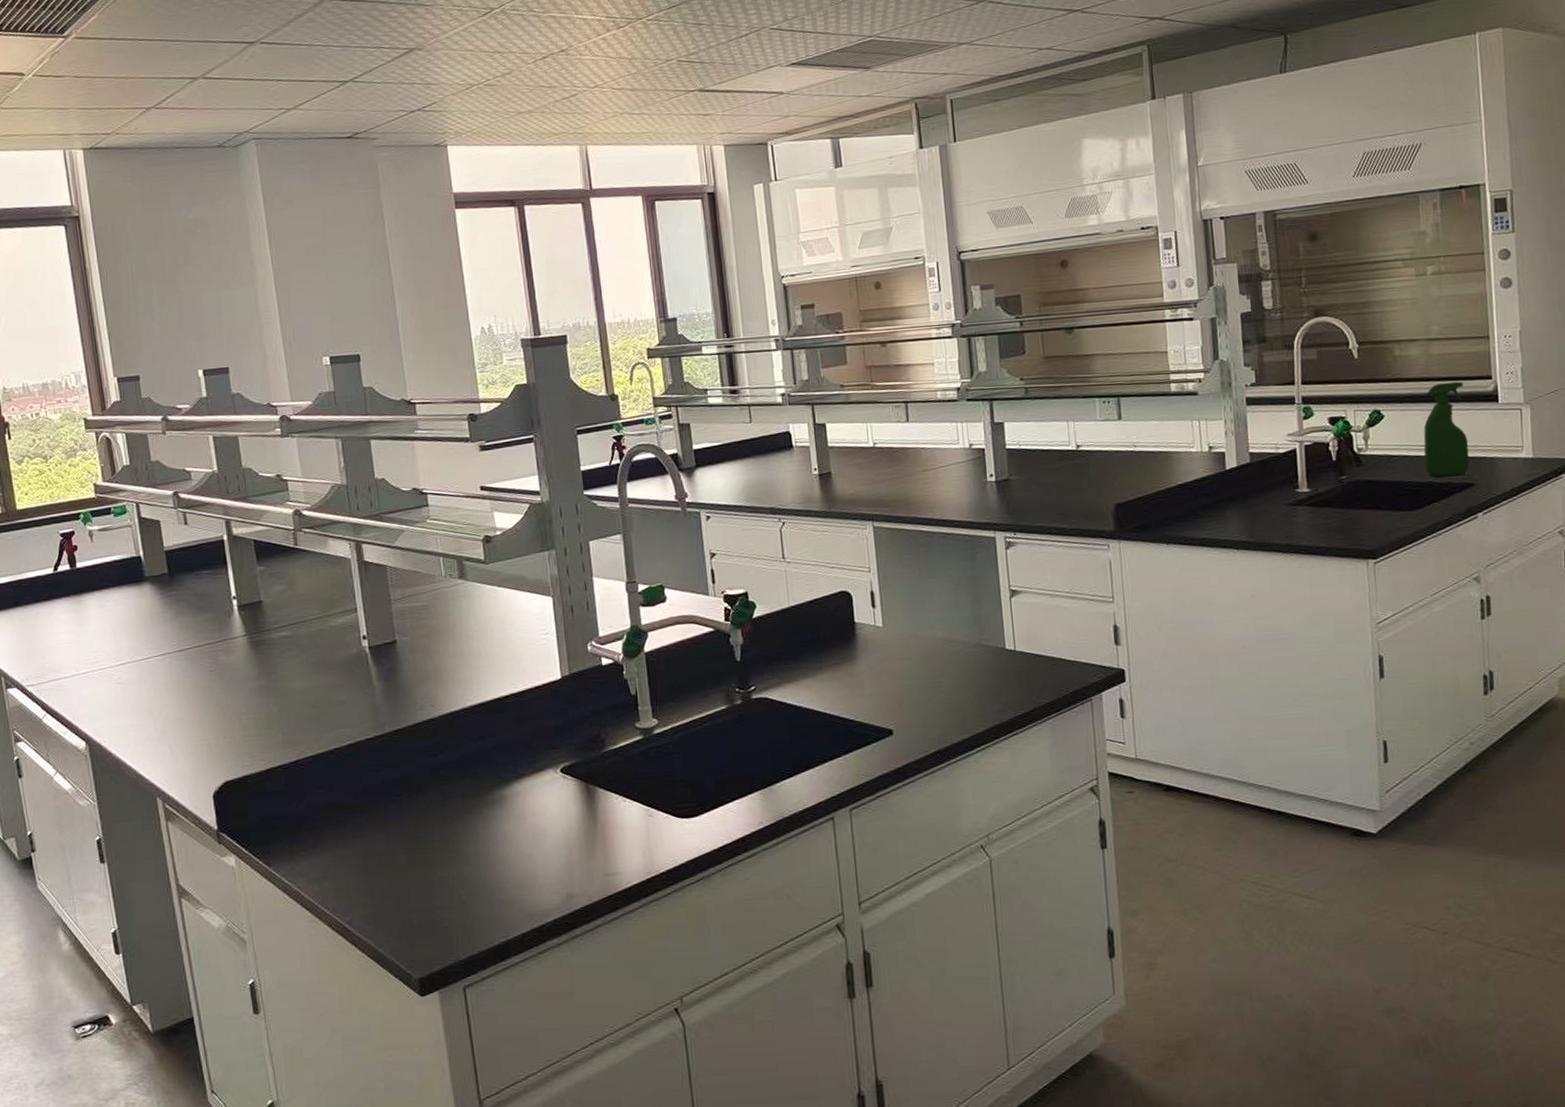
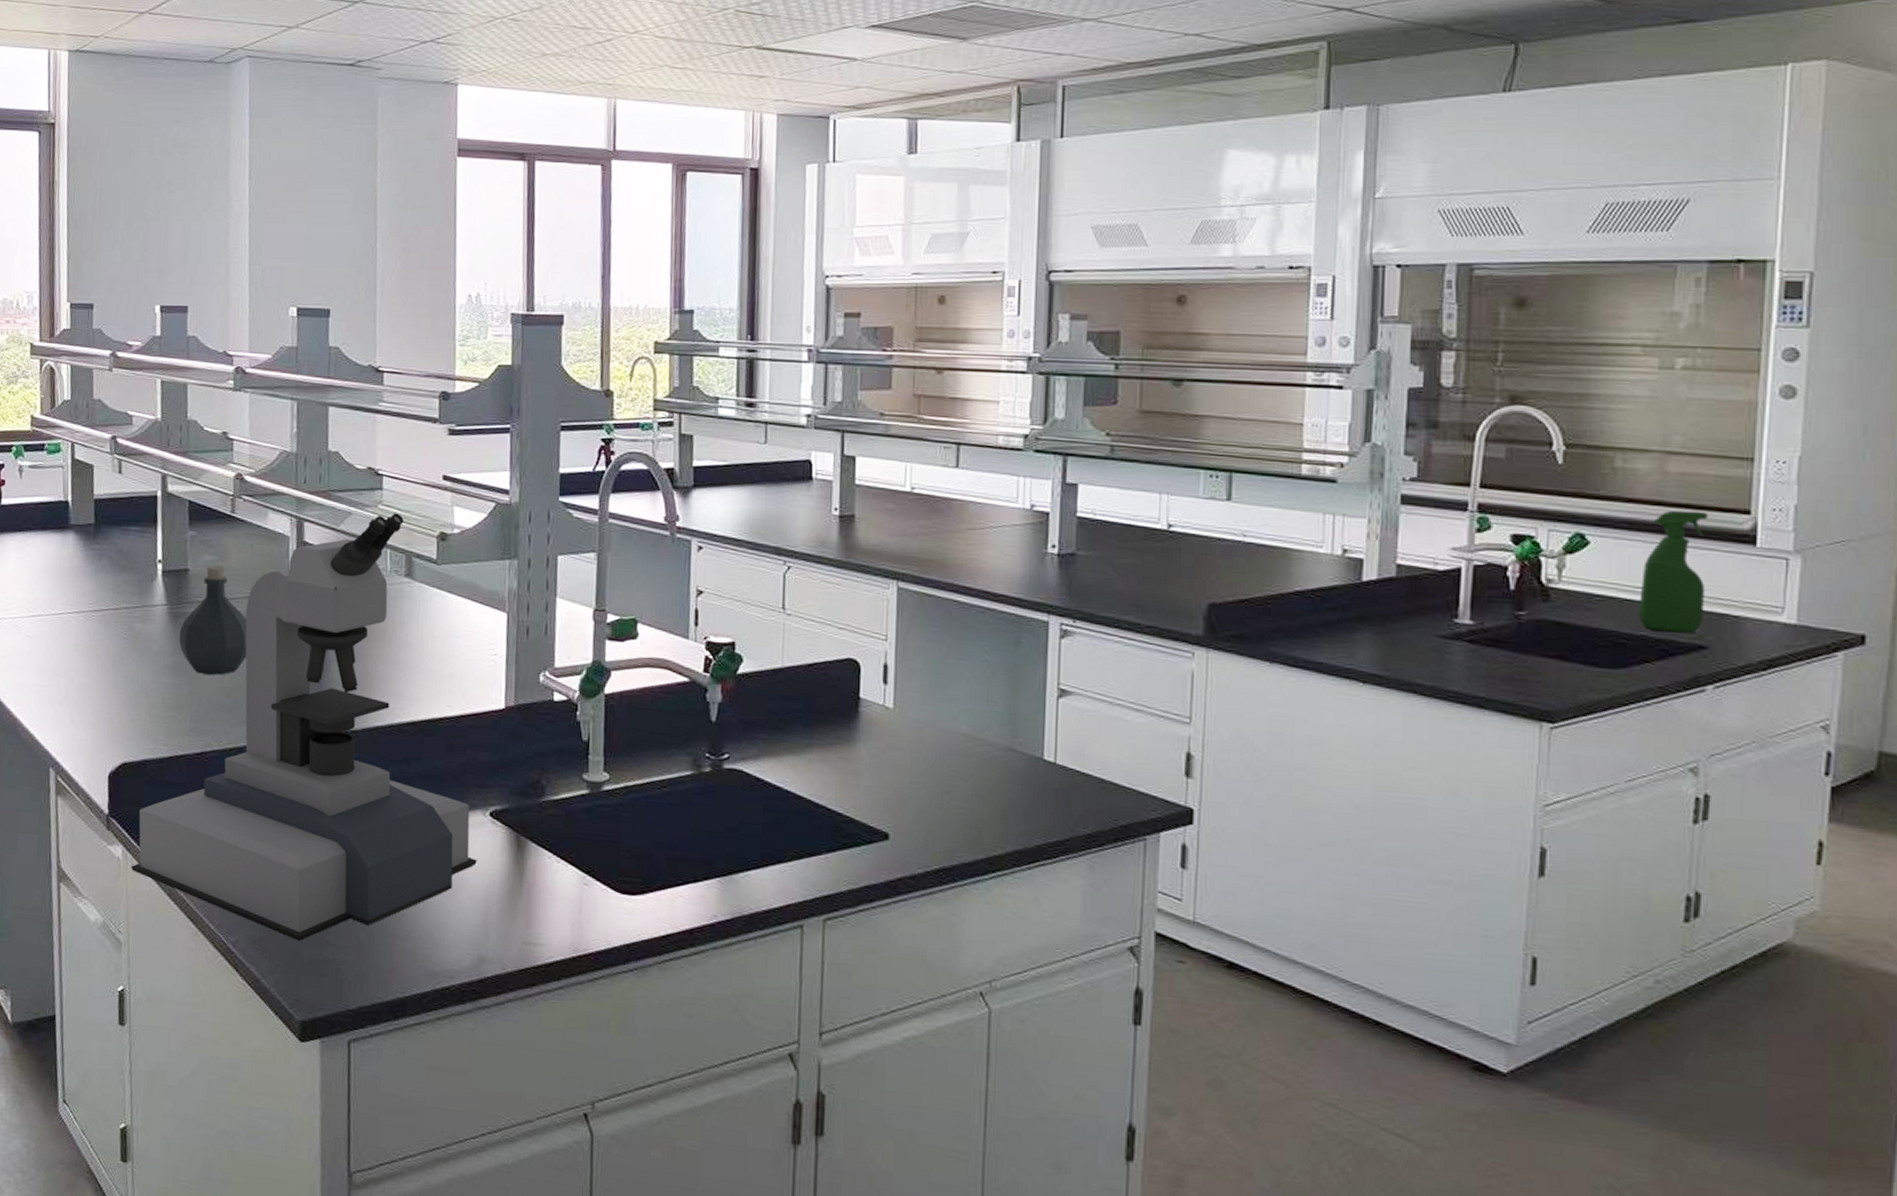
microscope: none [245,524,555,909] -> present [130,513,477,941]
flask: none [261,593,327,692] -> present [179,565,248,675]

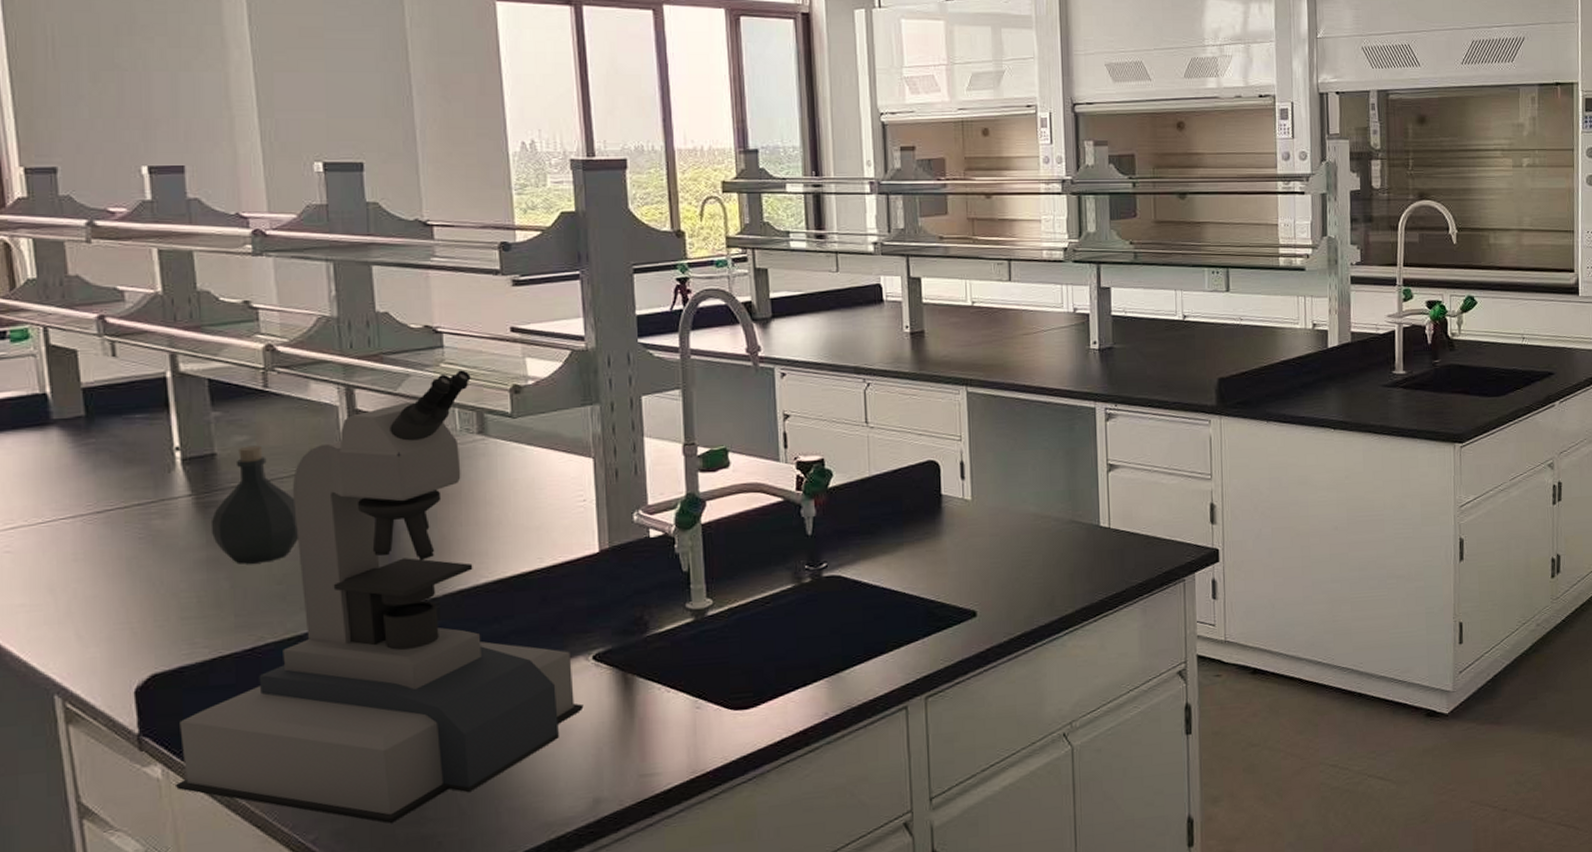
spray bottle: present [1639,510,1708,634] -> none [1510,272,1551,365]

